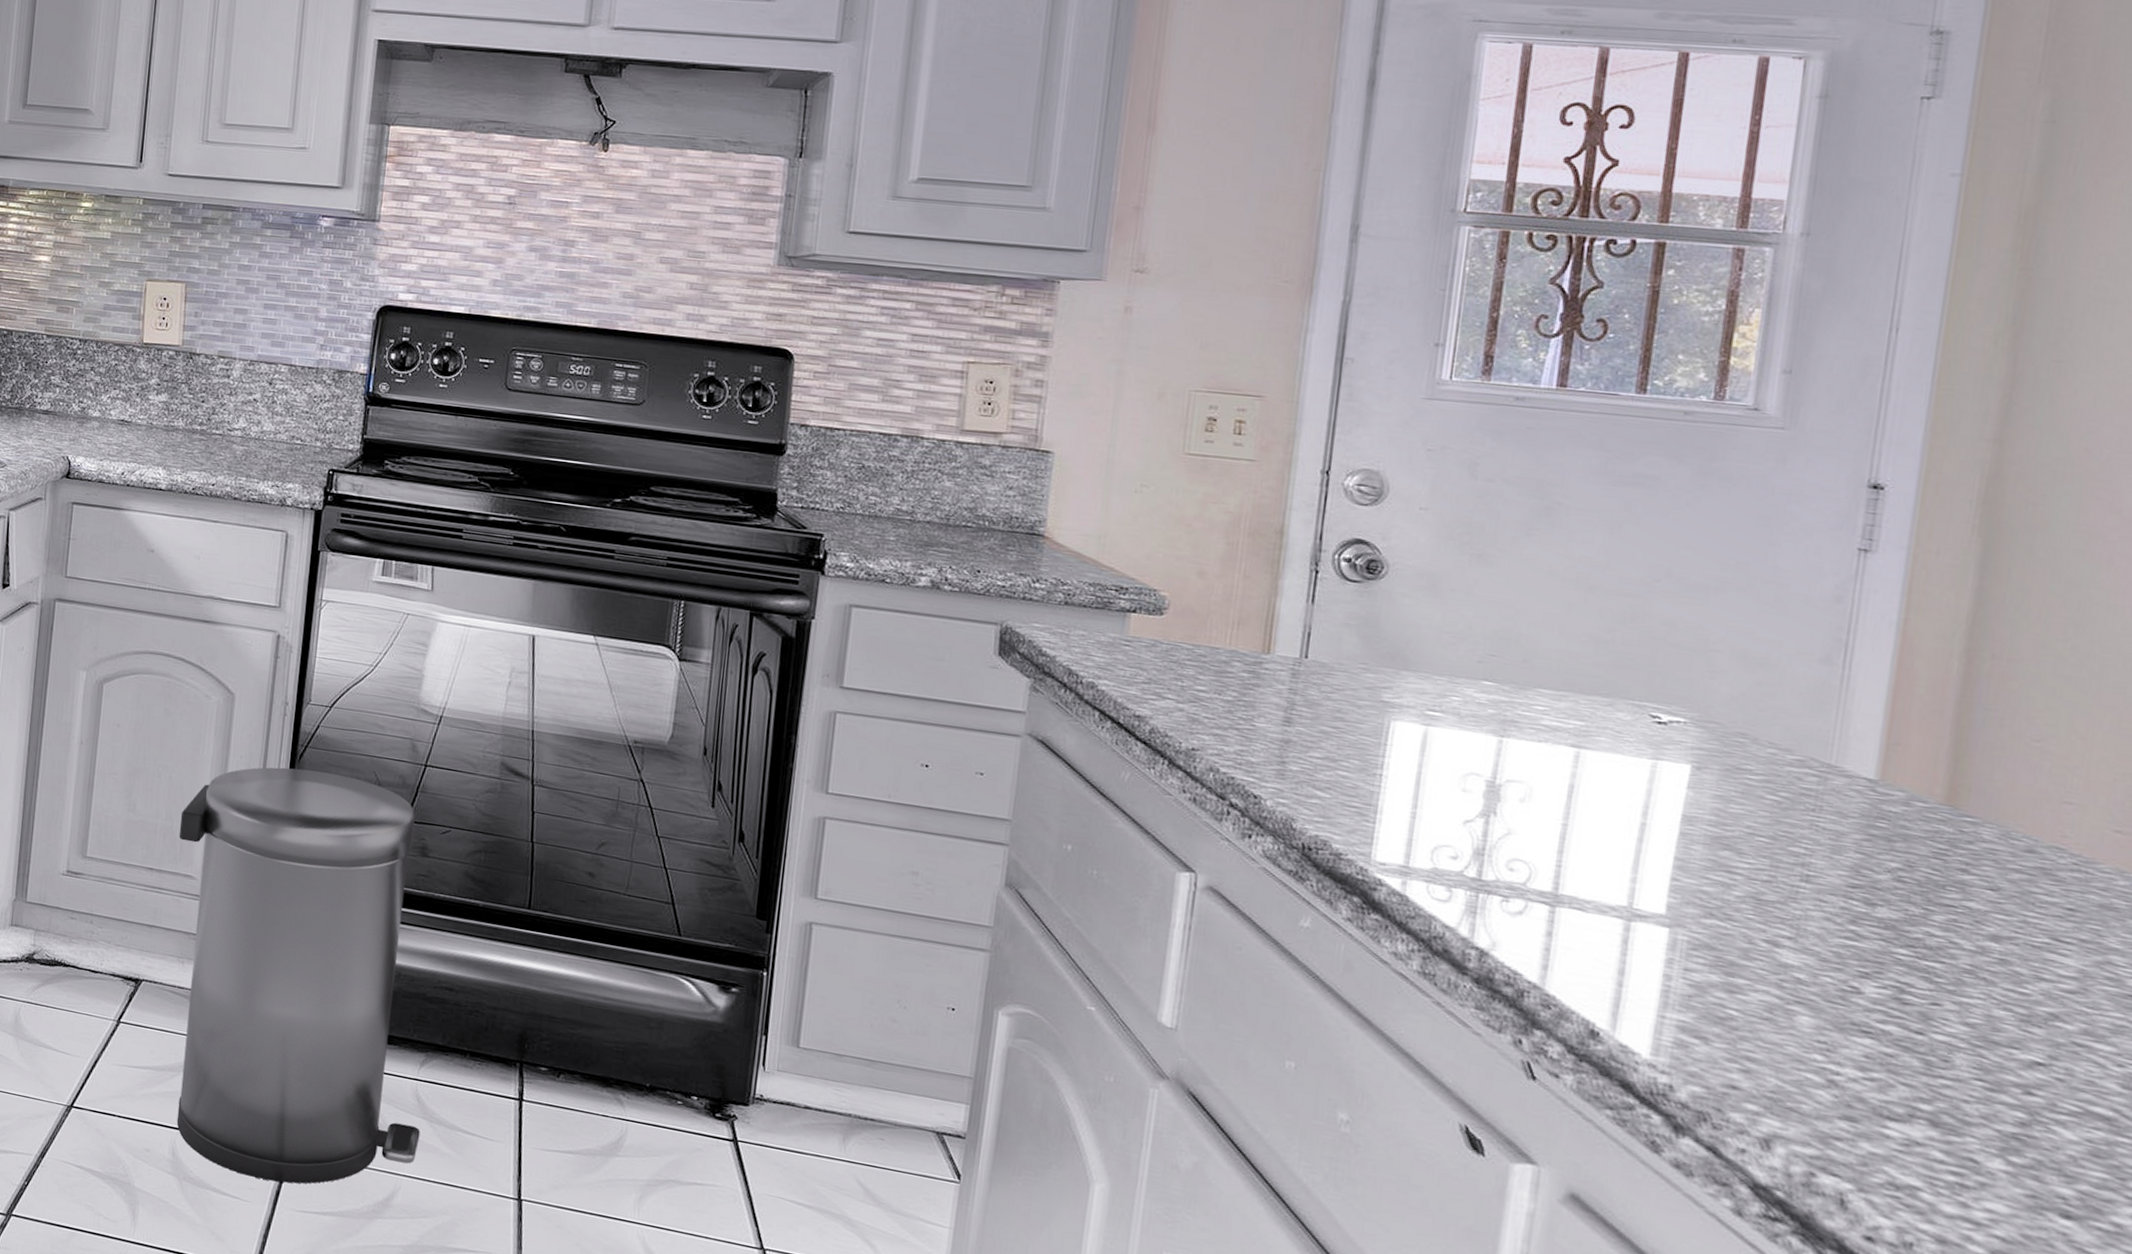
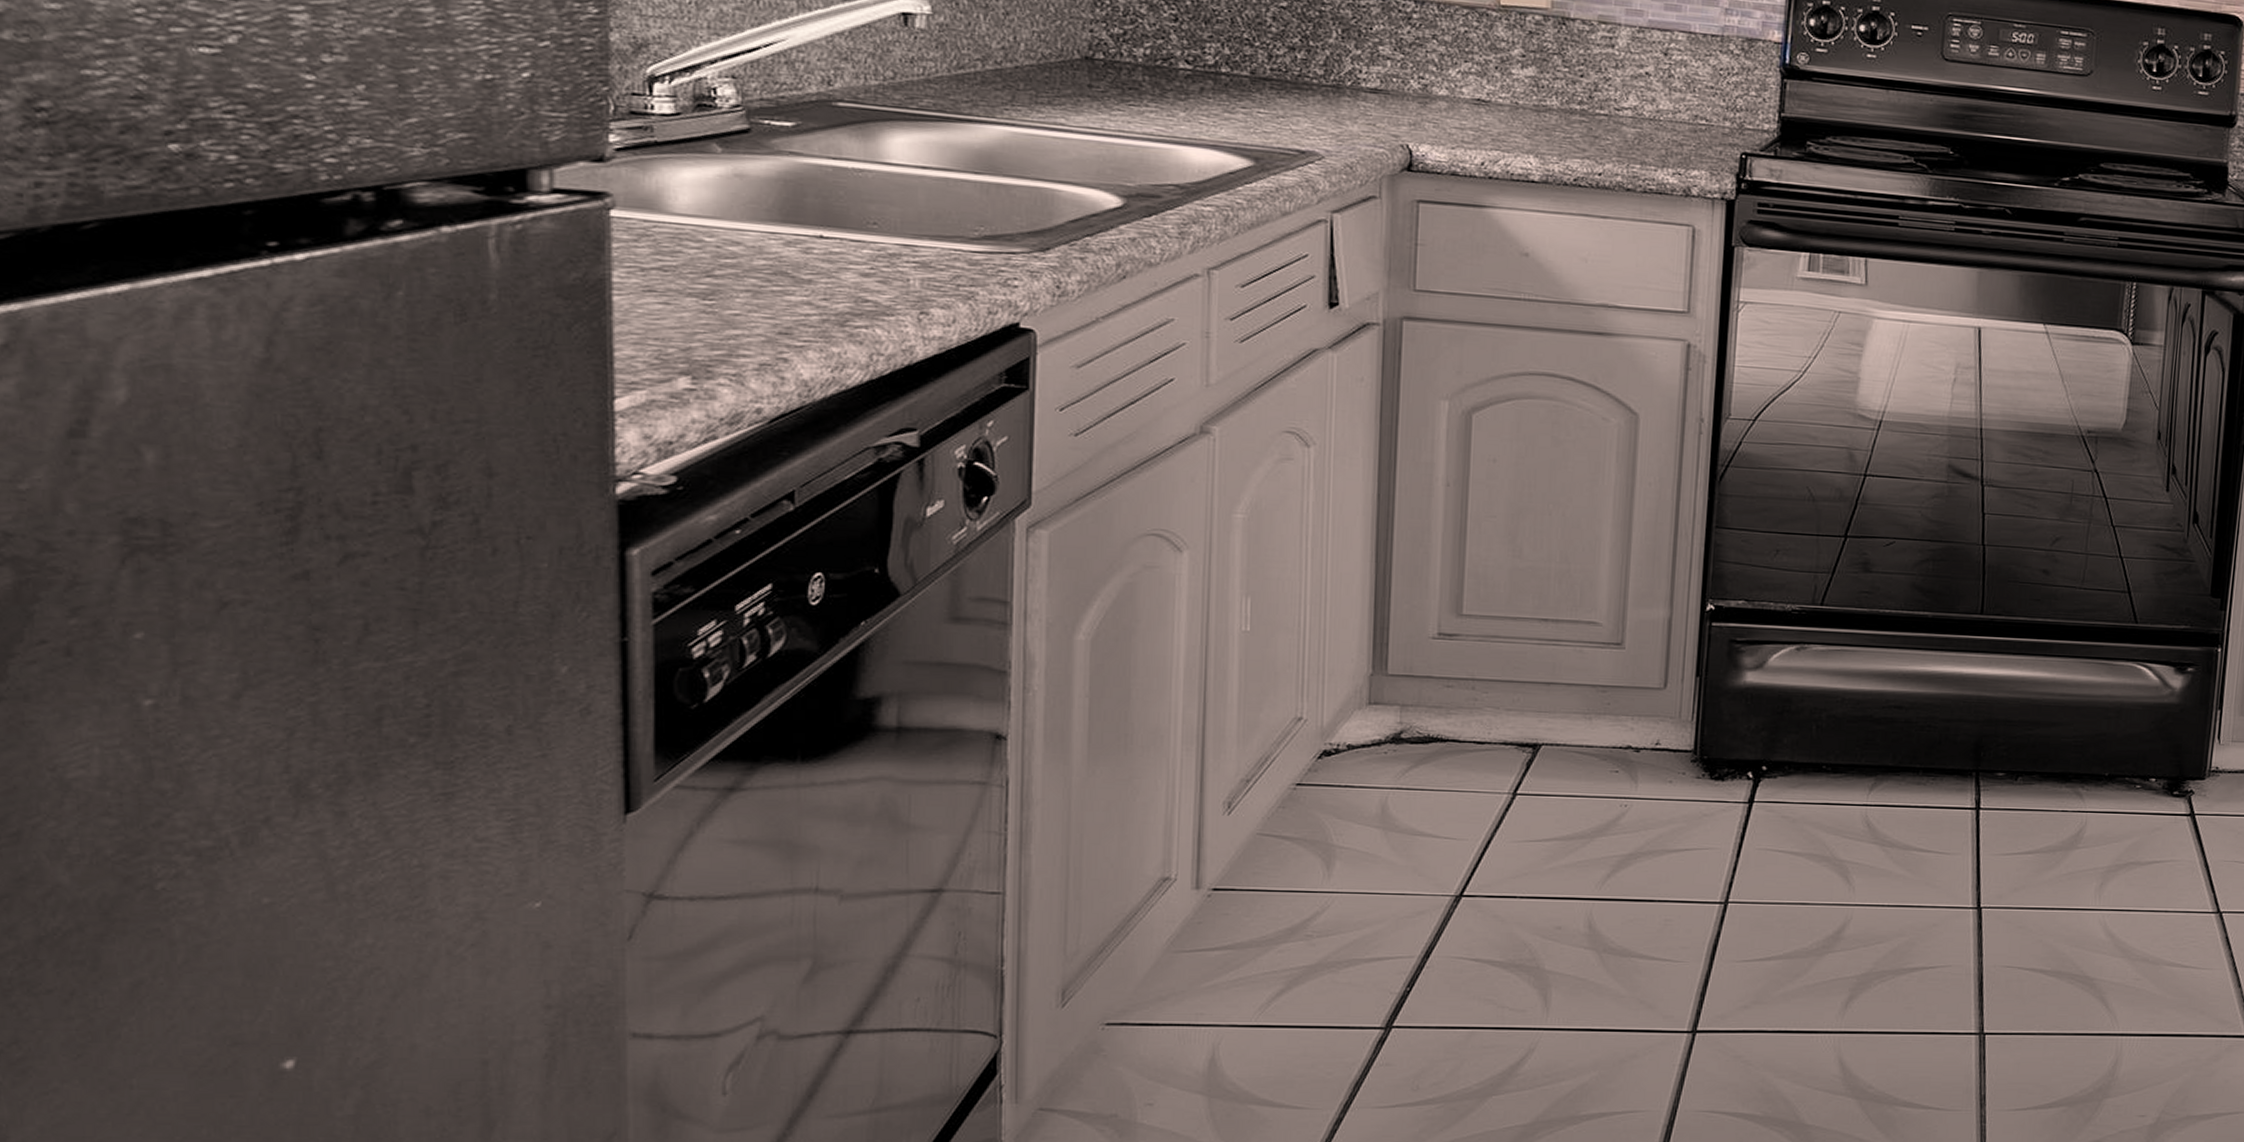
pedal bin: present [176,767,420,1184] -> none [1577,491,1872,936]

